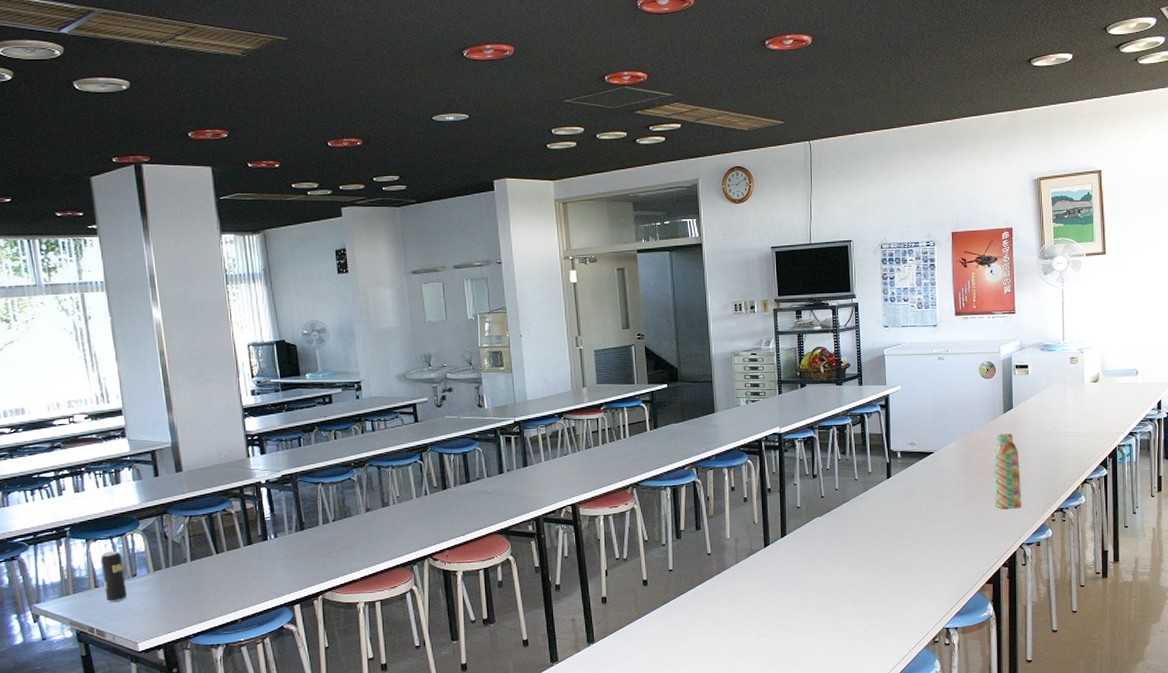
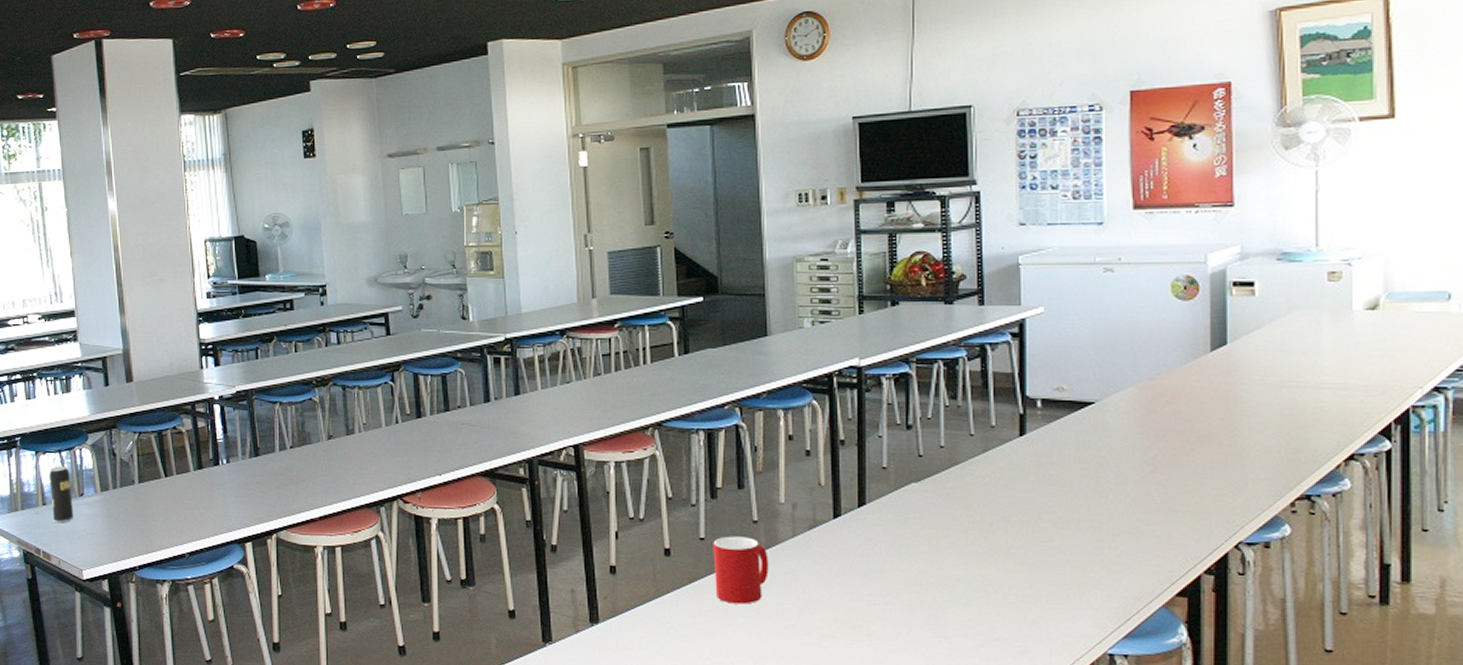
cup: none [679,566,720,618] -> present [713,536,769,604]
water bottle: present [994,433,1021,509] -> none [1193,380,1238,491]

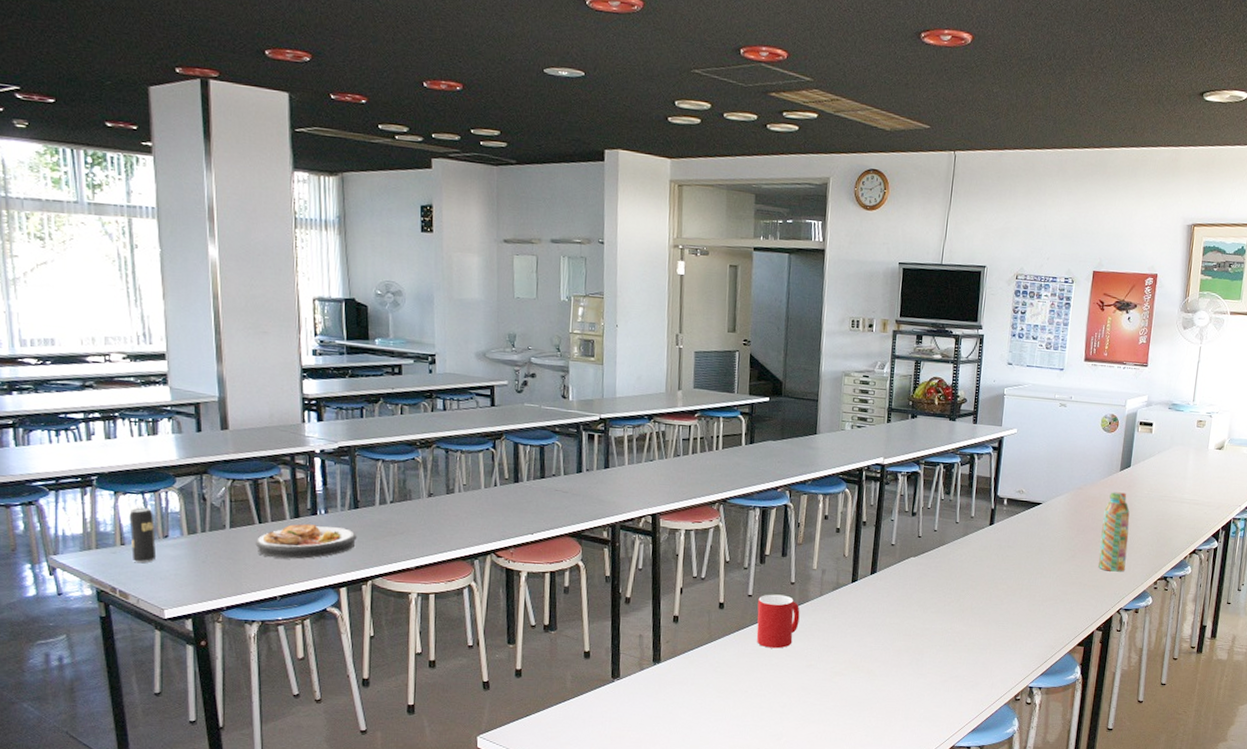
plate: none [162,474,260,513] -> present [255,523,357,559]
water bottle: none [1193,380,1238,491] -> present [1098,492,1130,572]

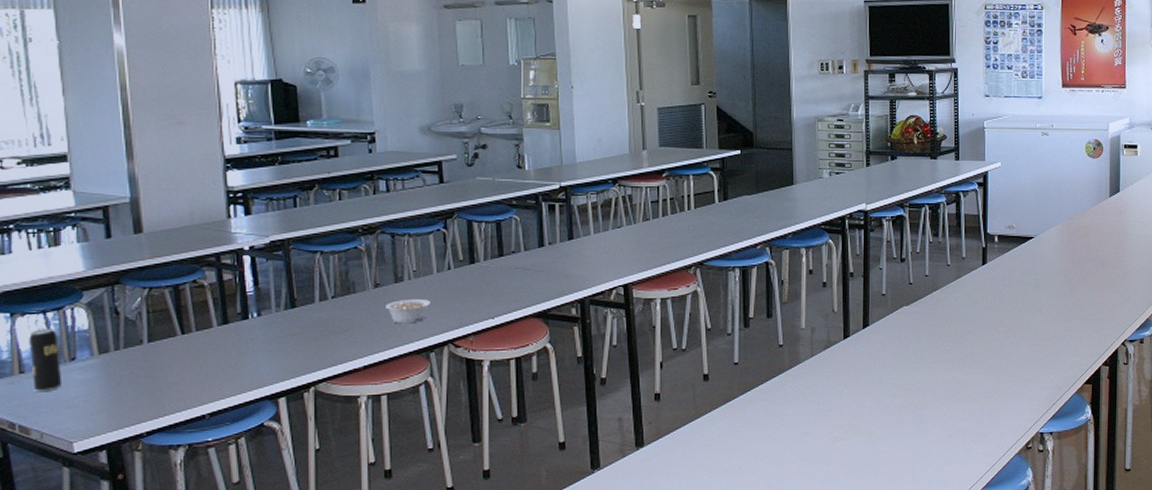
plate: present [255,523,357,559] -> none [178,329,296,372]
legume: none [437,509,477,532] -> present [386,298,430,324]
cup: present [756,594,800,649] -> none [745,359,791,419]
water bottle: present [1098,492,1130,572] -> none [1097,219,1126,302]

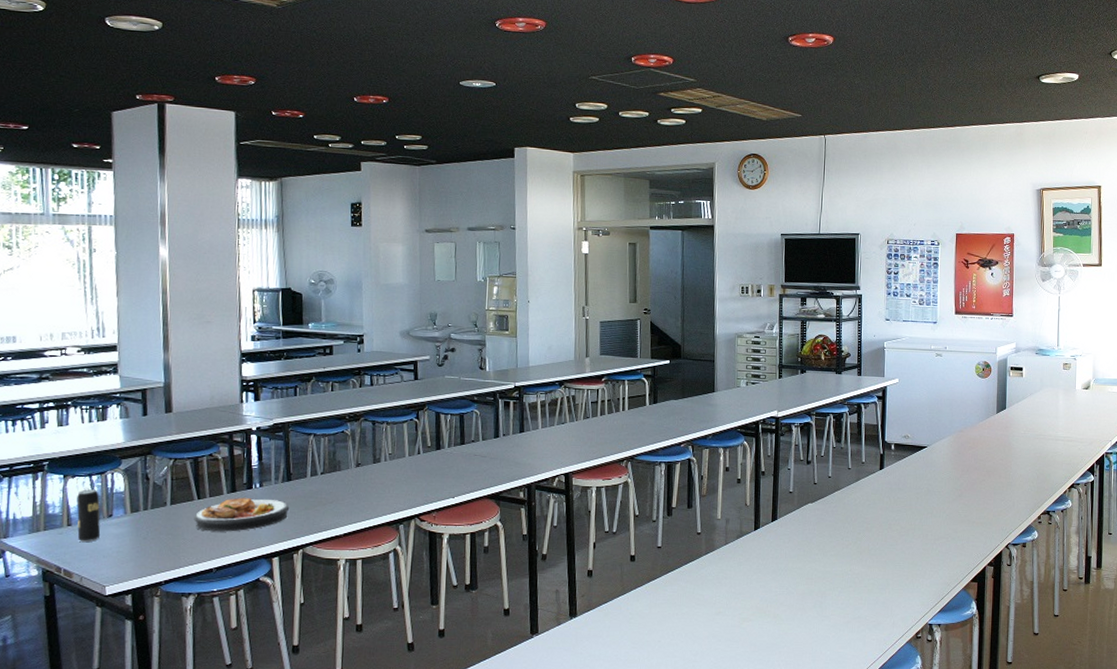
plate: none [178,329,296,372] -> present [194,497,290,532]
legume: present [386,298,430,324] -> none [365,477,402,499]

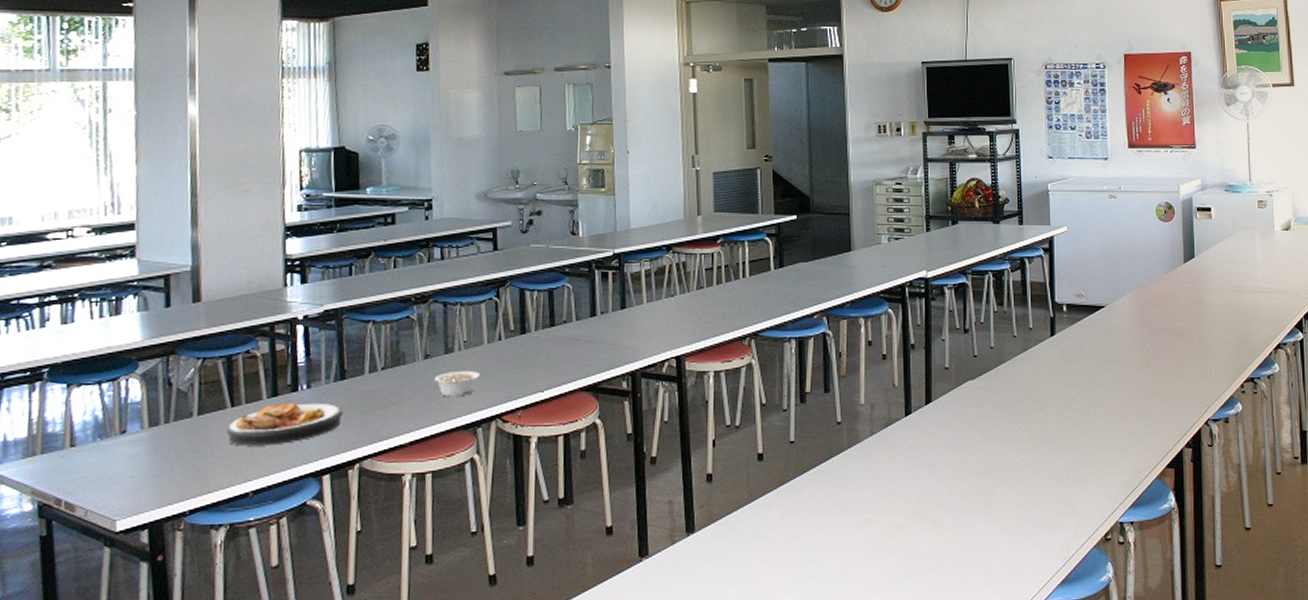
beverage can: present [76,488,101,543] -> none [82,399,111,467]
legume: none [365,477,402,499] -> present [435,370,480,397]

